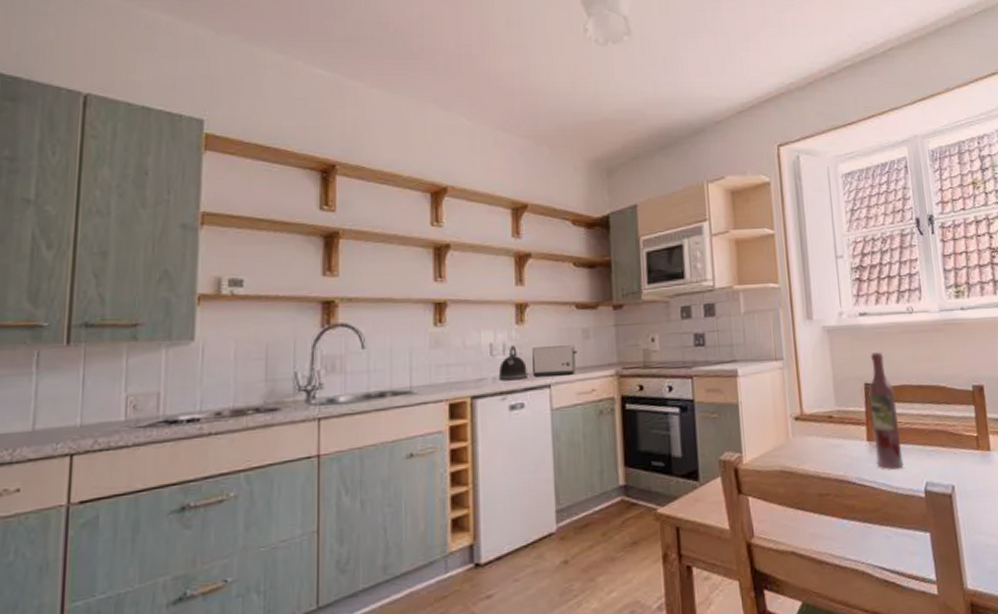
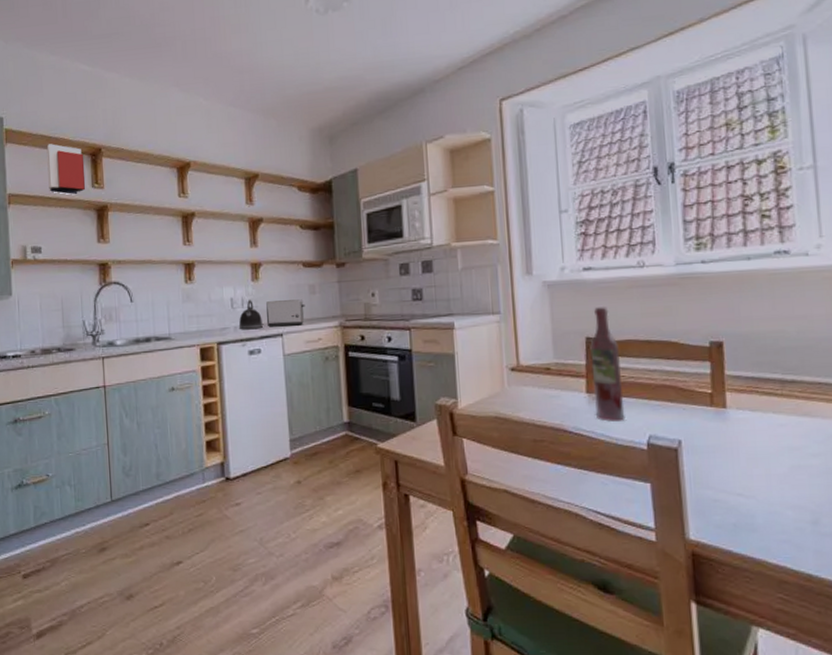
books: none [260,155,312,218] -> present [46,144,86,195]

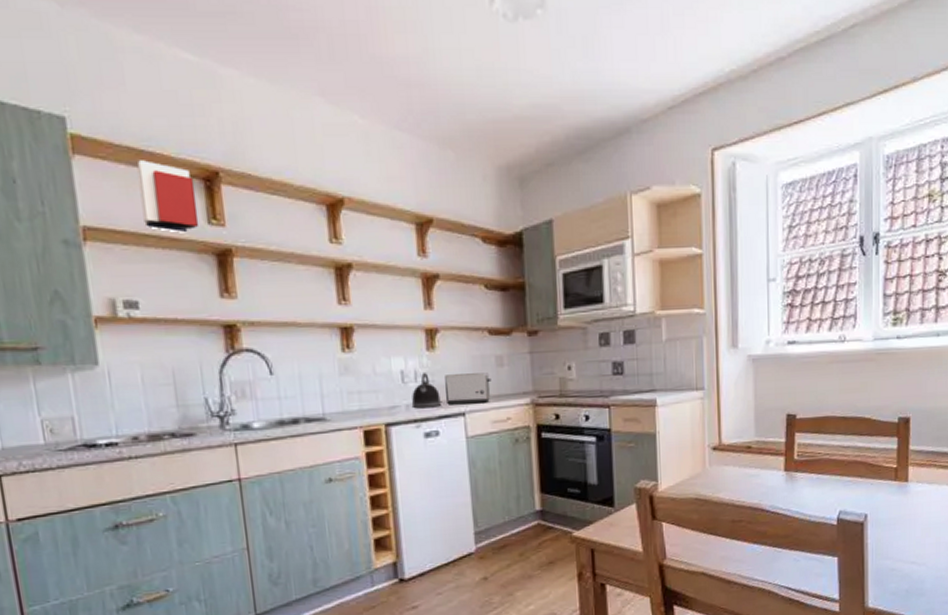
wine bottle: present [590,307,625,422] -> none [790,382,819,499]

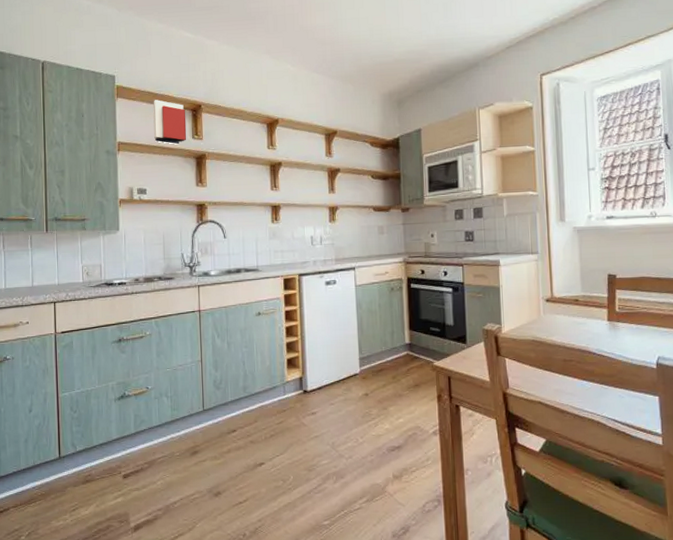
kettle: present [411,373,441,409] -> none [317,238,338,264]
toaster: present [444,372,492,405] -> none [341,238,375,262]

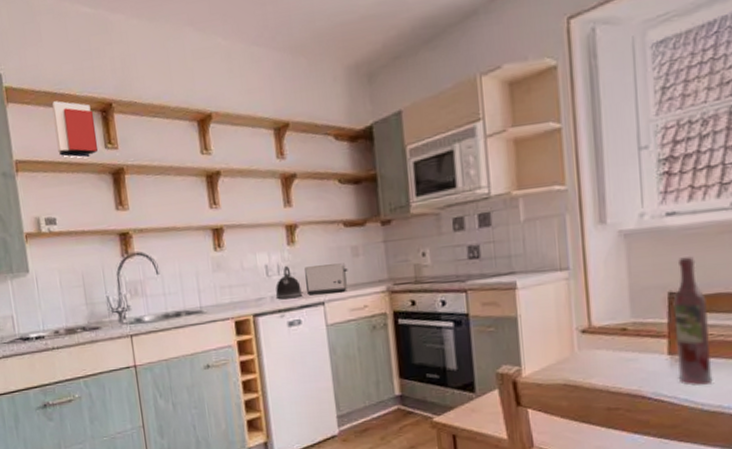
kettle: none [317,238,338,264] -> present [275,266,302,300]
toaster: none [341,238,375,262] -> present [304,263,348,295]
wine bottle: none [611,249,639,345] -> present [673,256,713,386]

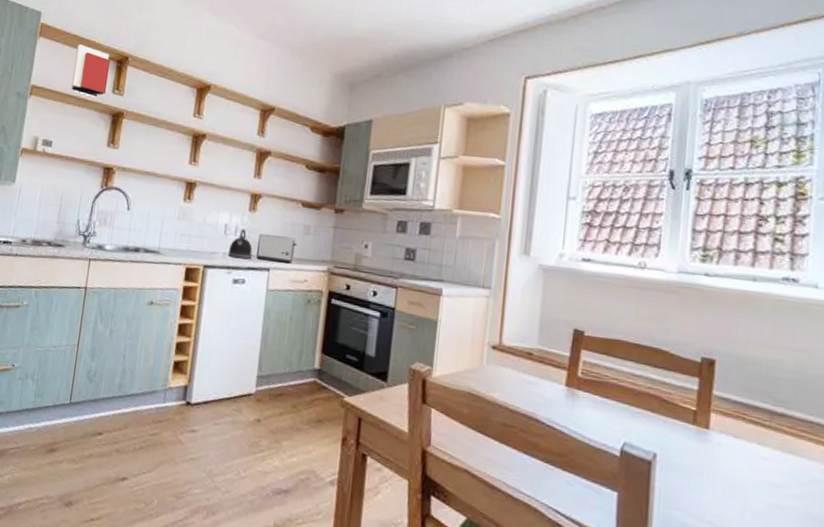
wine bottle: present [673,256,713,386] -> none [572,300,607,422]

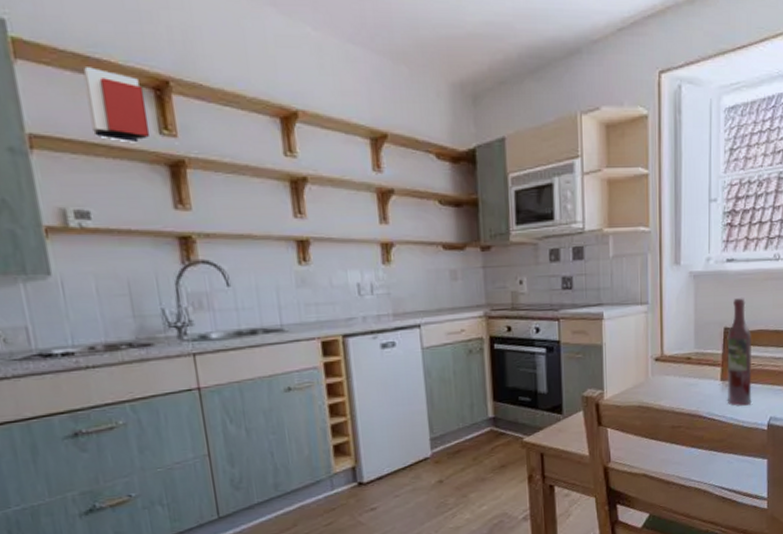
kettle: present [227,229,252,260] -> none [368,286,397,321]
toaster: present [256,234,297,264] -> none [399,286,446,317]
wine bottle: none [572,300,607,422] -> present [727,298,752,407]

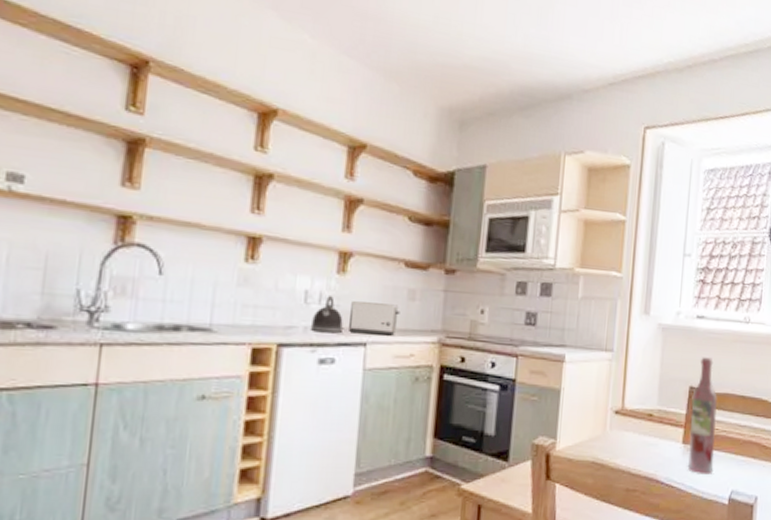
books: present [83,67,151,143] -> none [53,35,120,115]
kettle: none [368,286,397,321] -> present [310,296,343,334]
toaster: none [399,286,446,317] -> present [348,301,400,336]

